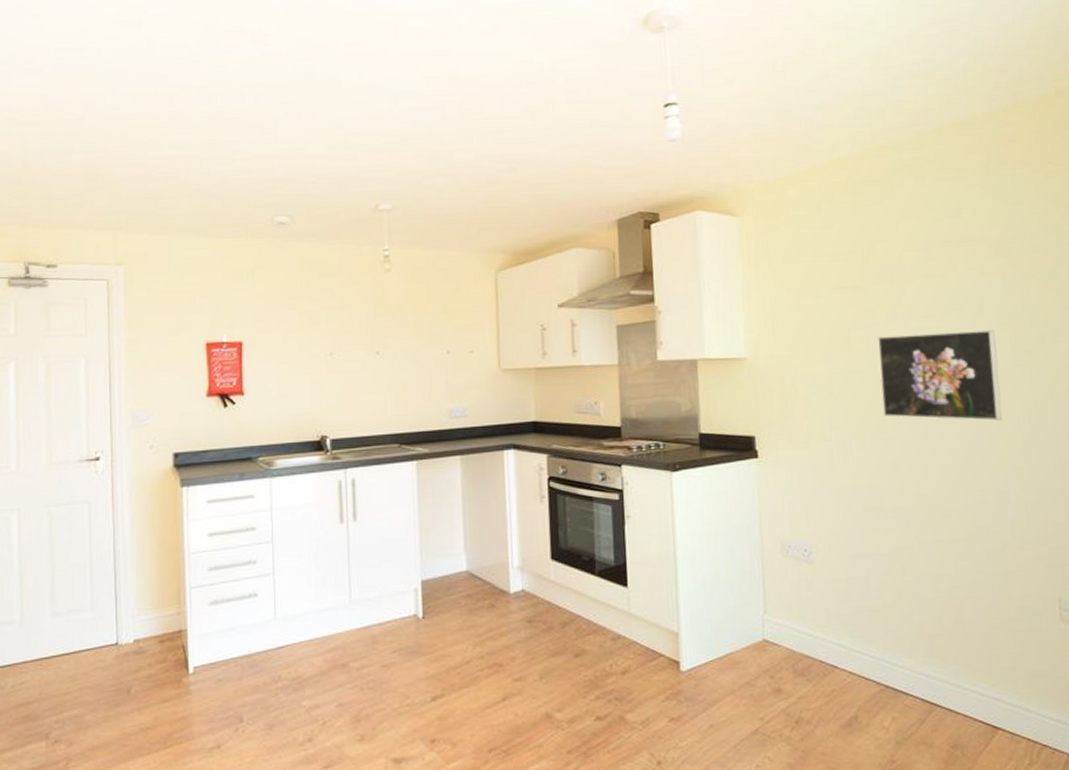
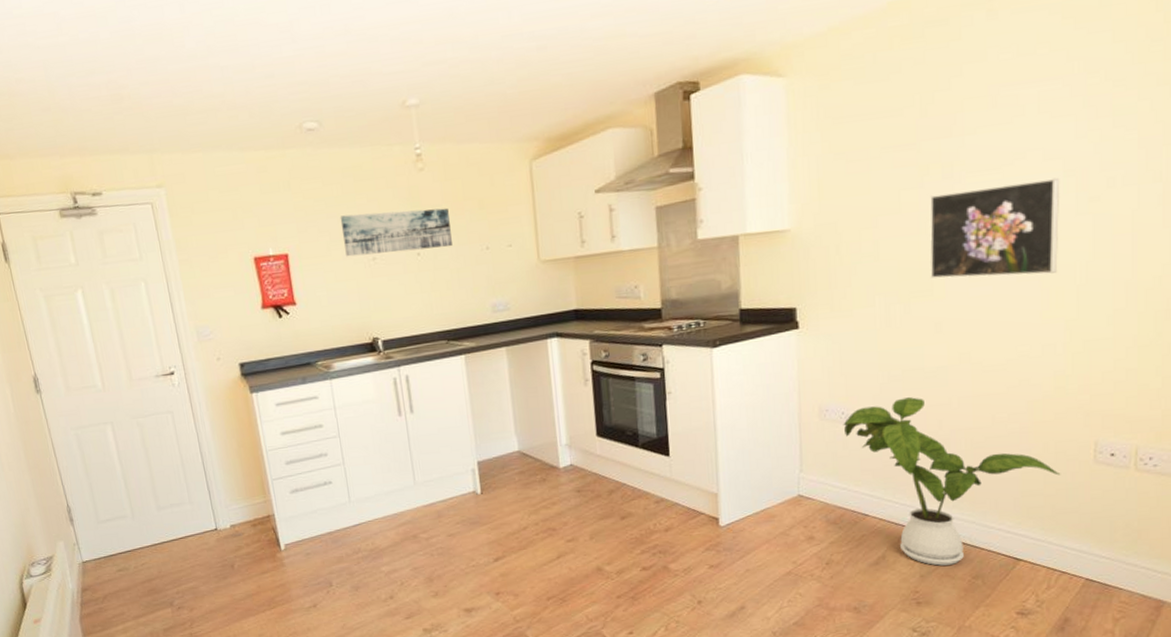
wall art: none [301,308,413,350] -> present [340,208,452,257]
house plant: none [806,538,1029,731] -> present [843,397,1061,566]

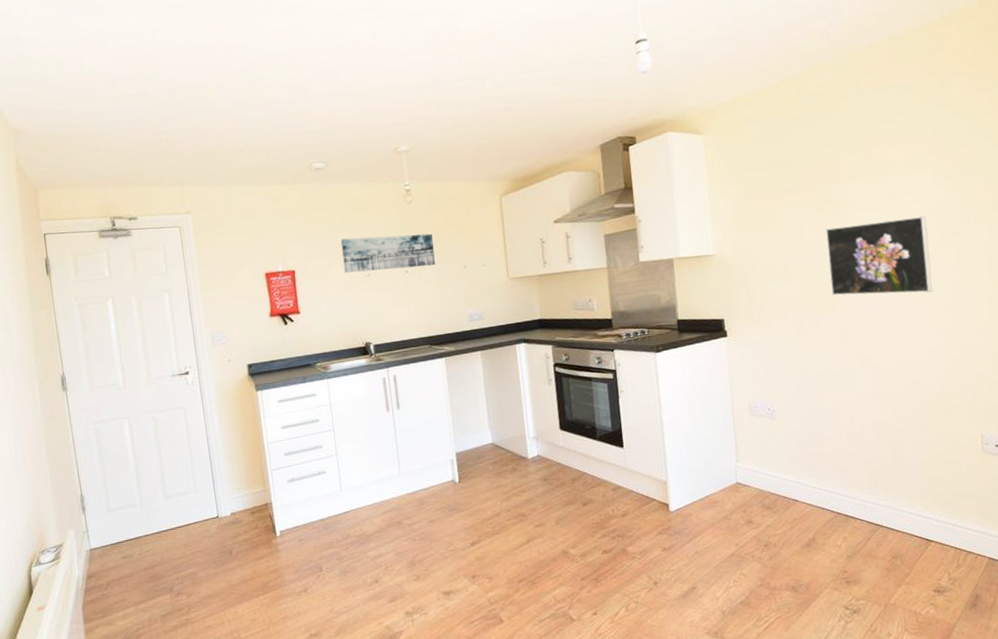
house plant: present [843,397,1061,566] -> none [770,395,957,547]

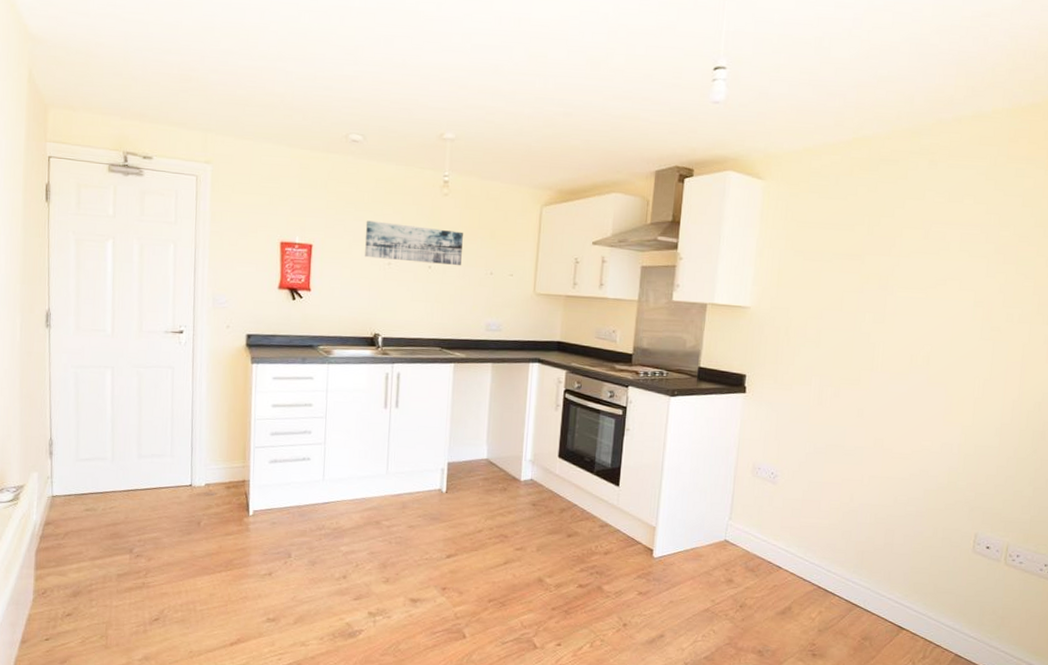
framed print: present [825,215,933,296] -> none [859,301,970,384]

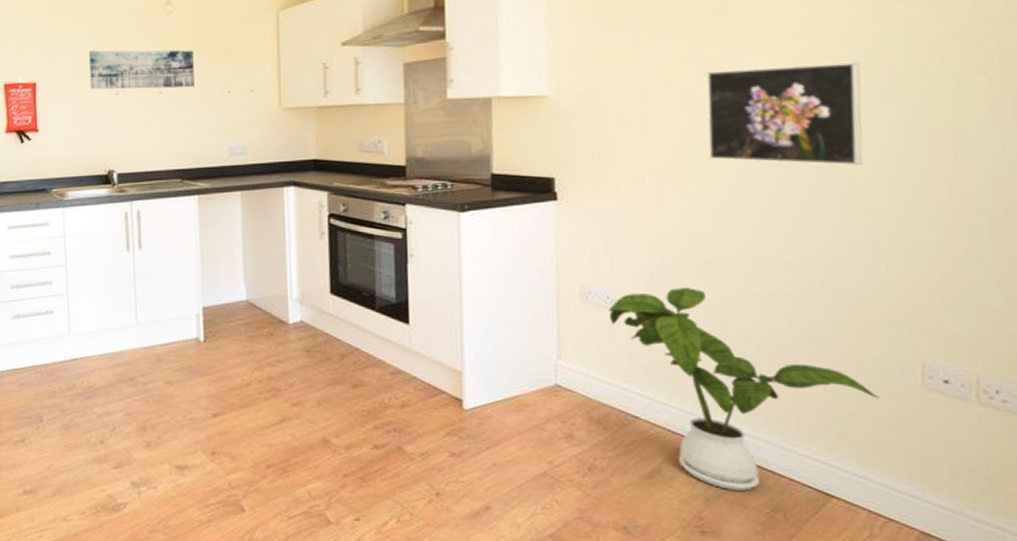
house plant: none [771,469,945,624] -> present [608,288,880,491]
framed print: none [859,301,970,384] -> present [707,62,862,165]

